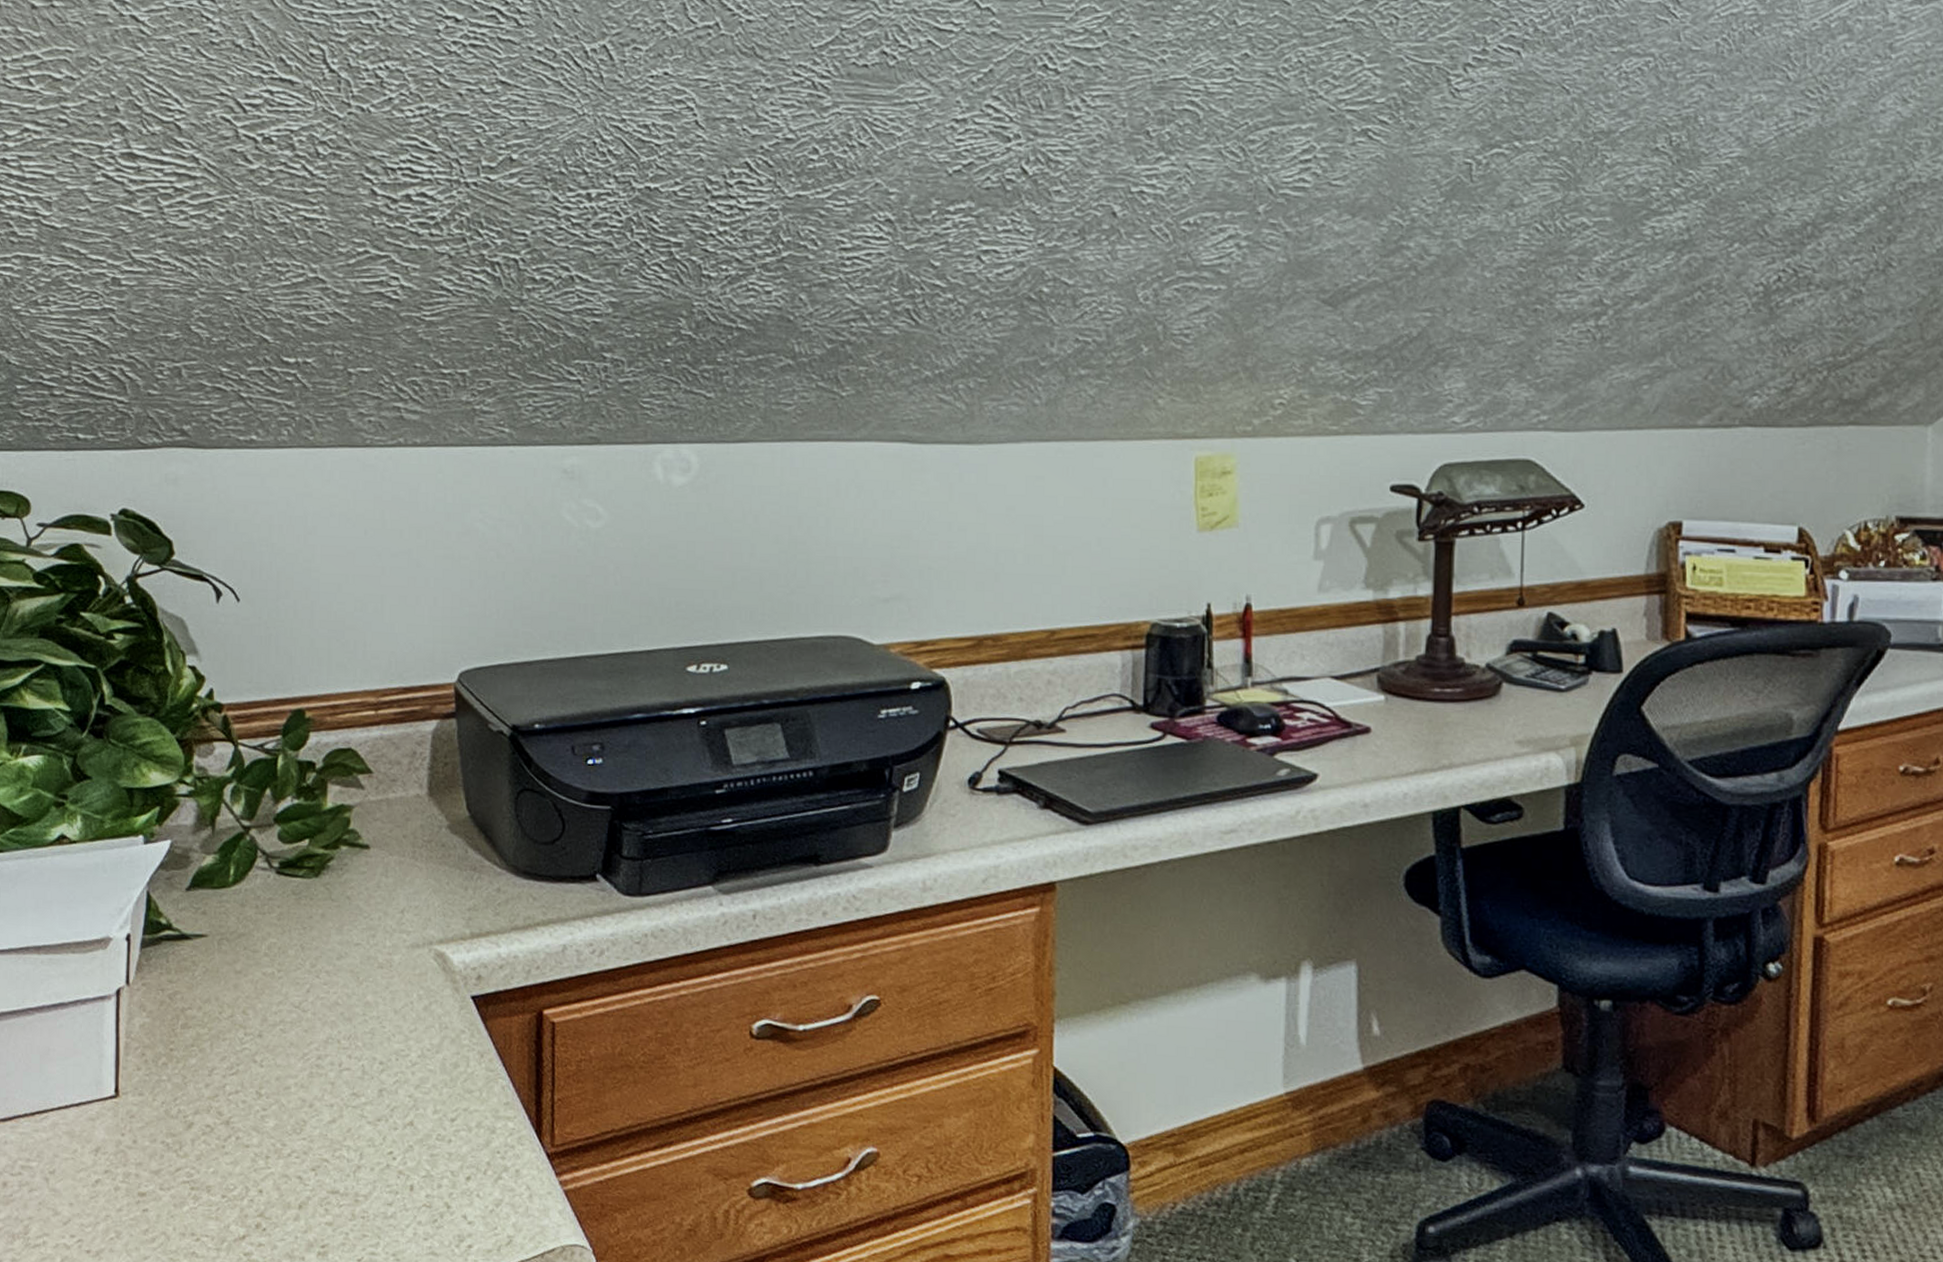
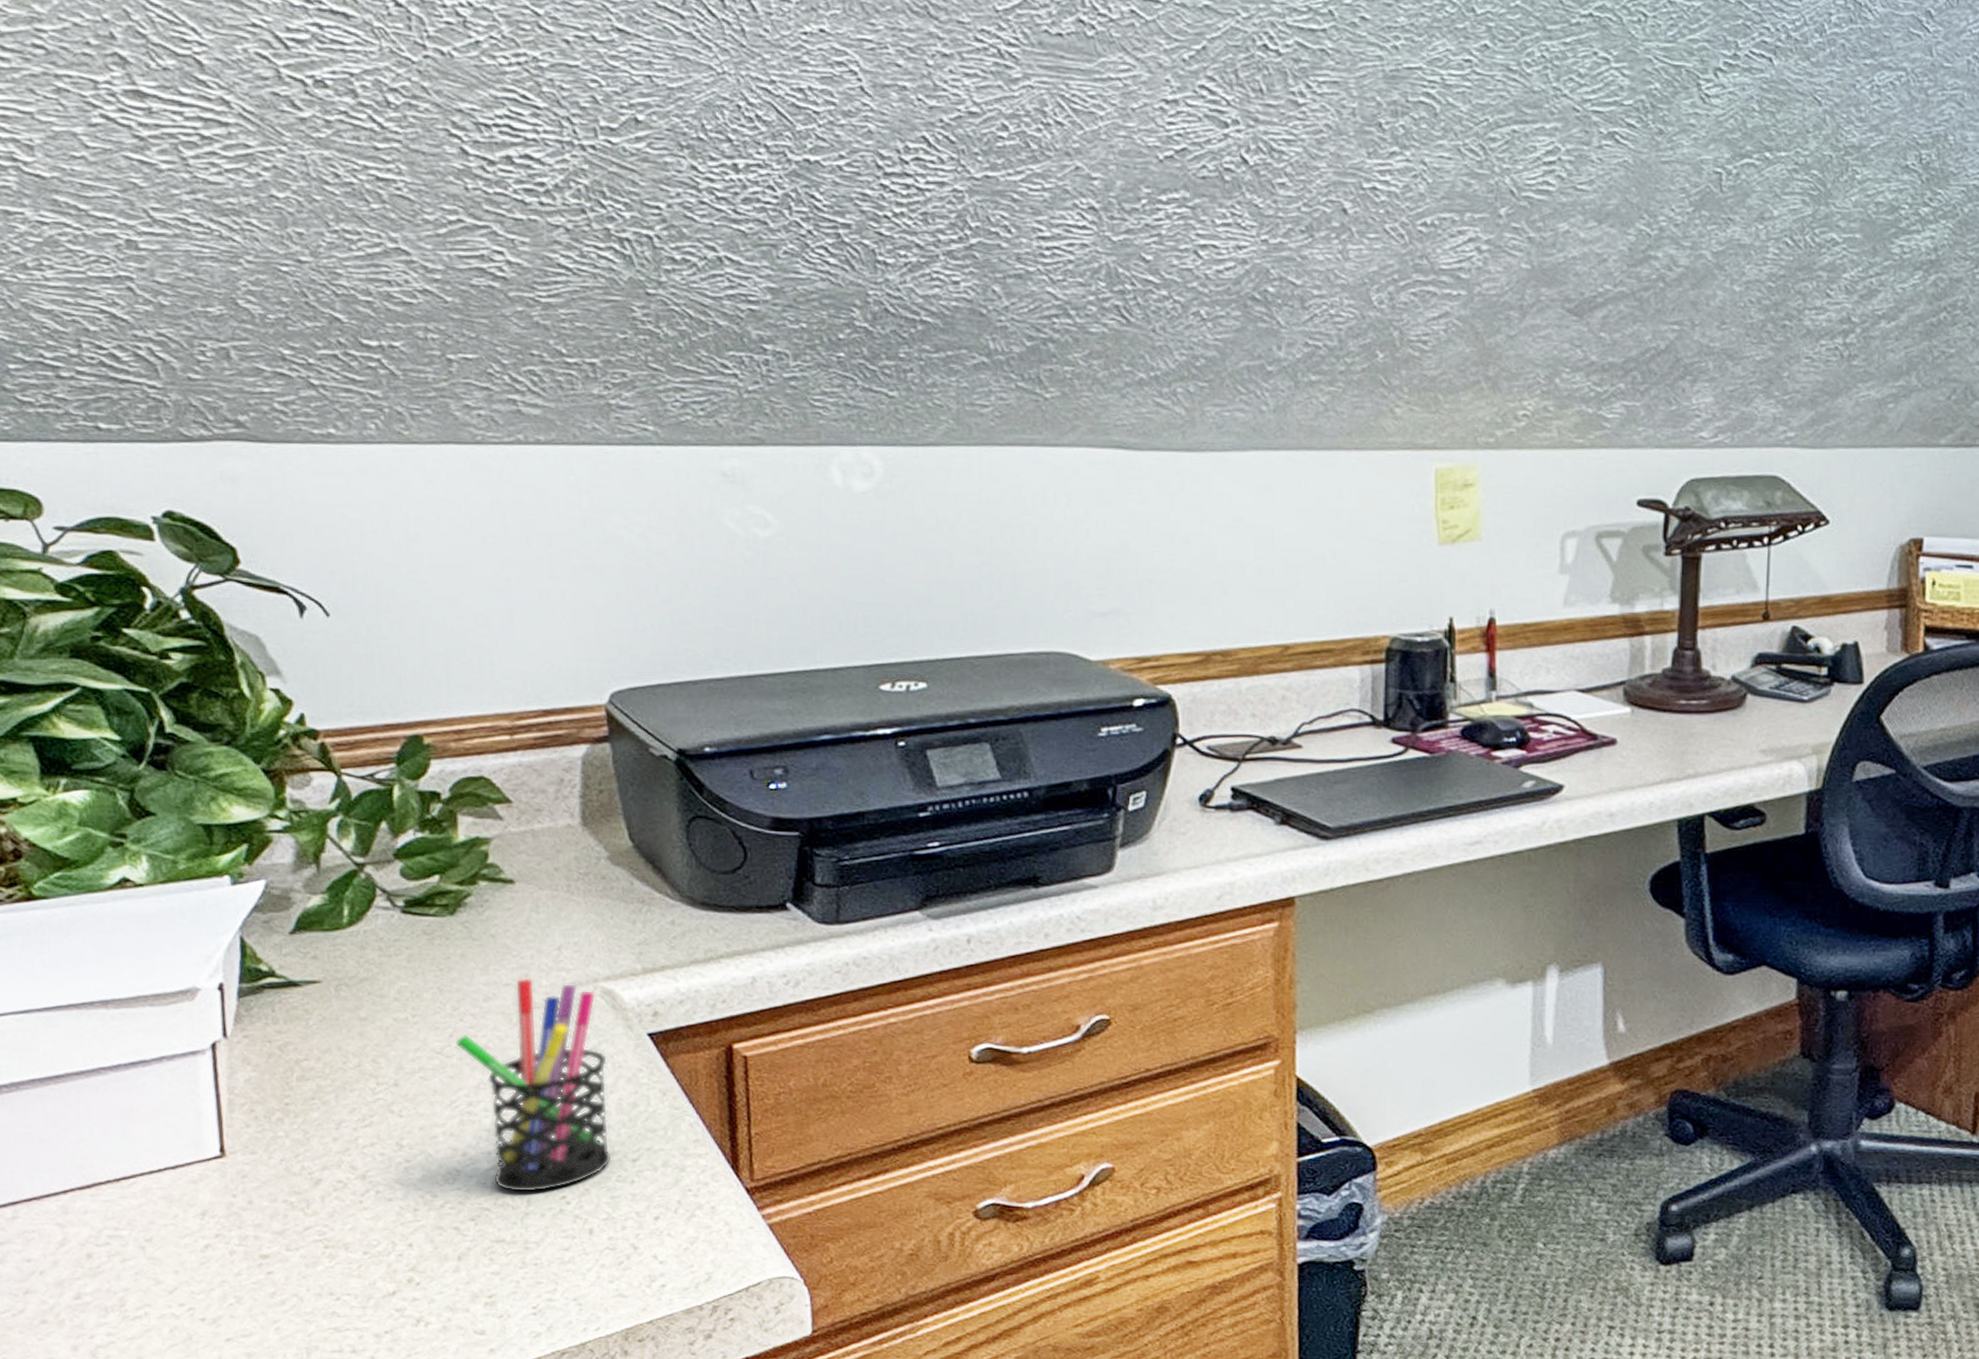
pen holder: none [310,937,435,1147] -> present [454,977,612,1193]

